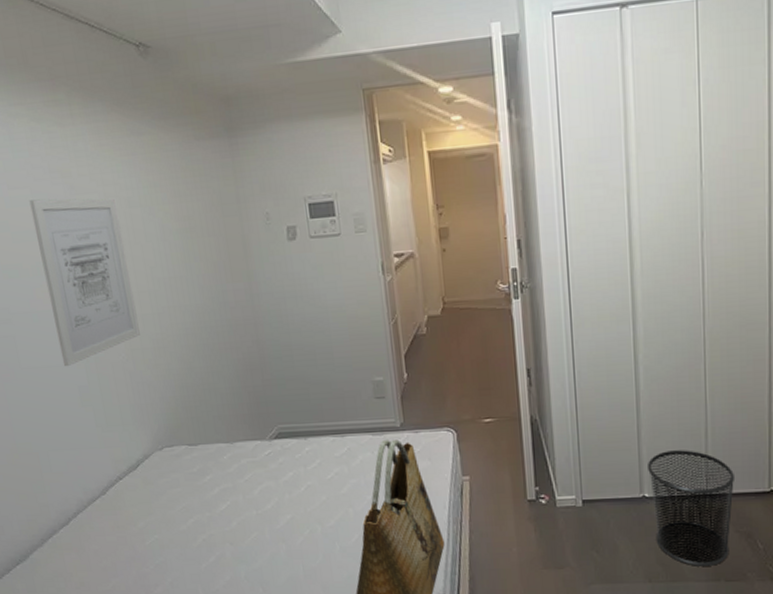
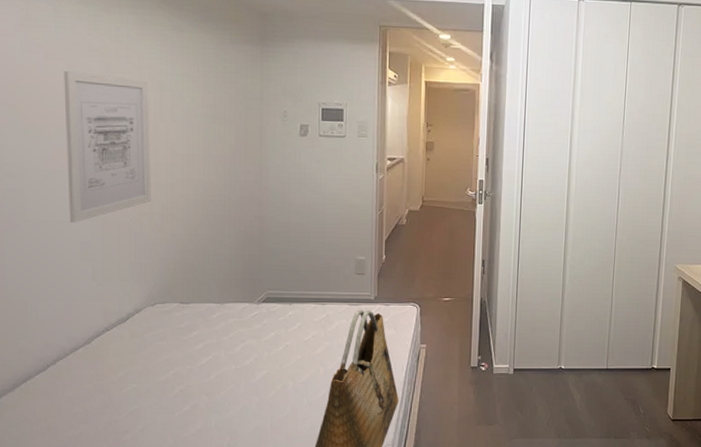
waste bin: present [648,450,736,566] -> none [566,333,628,426]

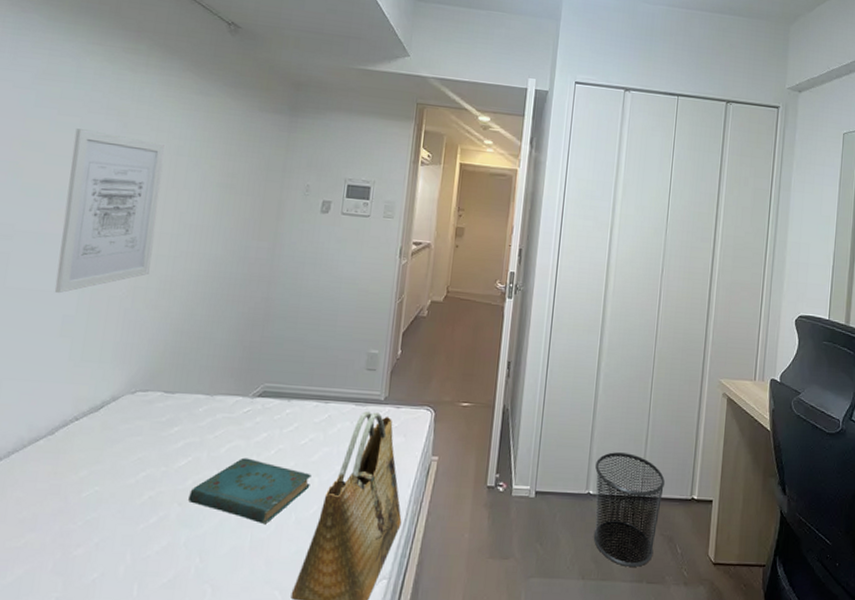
book: none [214,354,317,408] -> present [188,457,311,525]
waste bin: none [566,333,628,426] -> present [593,452,666,567]

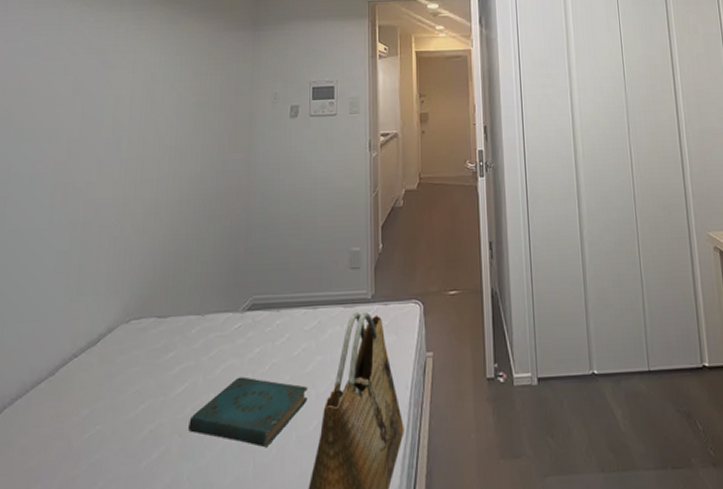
wall art: present [54,128,166,294] -> none [49,70,142,231]
waste bin: present [593,452,666,567] -> none [595,324,673,452]

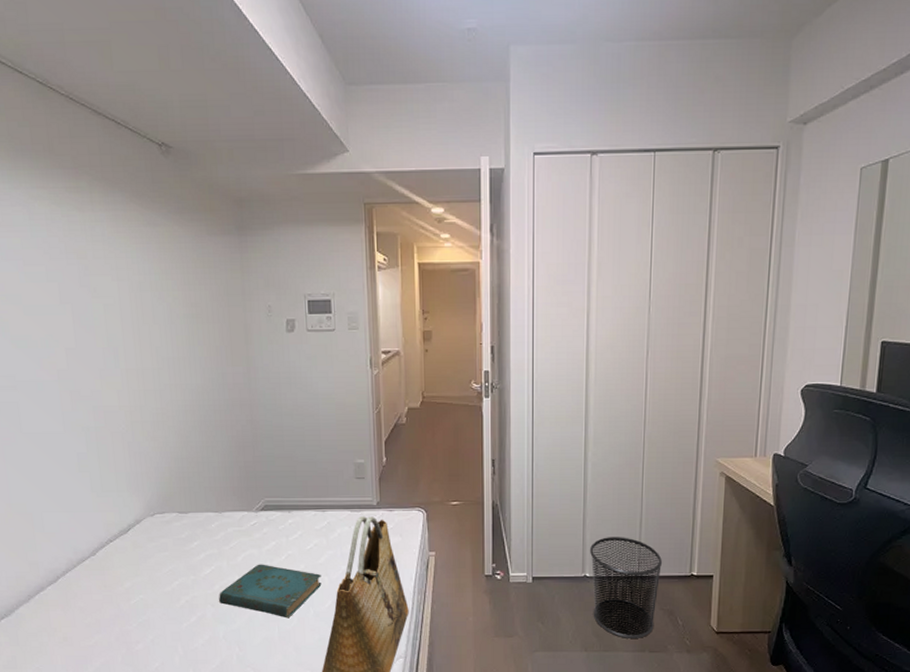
waste bin: none [595,324,673,452] -> present [590,537,663,638]

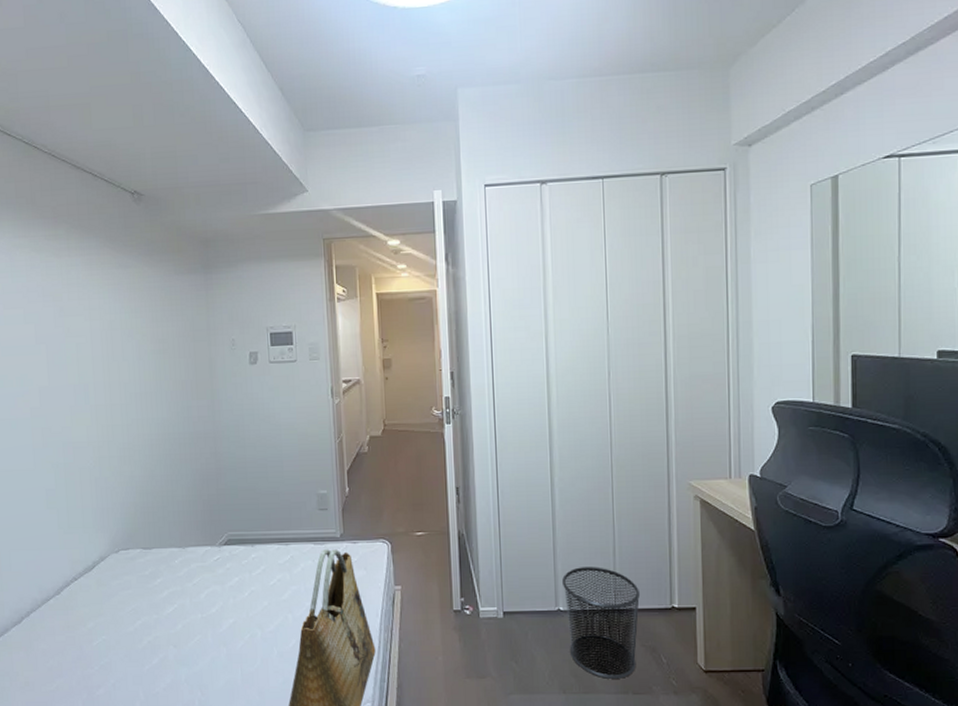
book: present [219,564,322,619] -> none [181,601,285,660]

